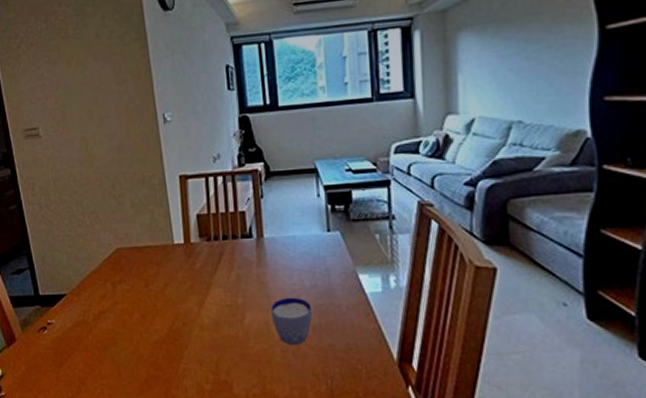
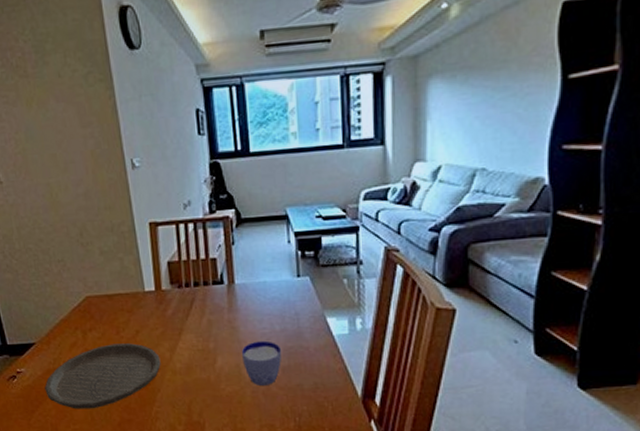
plate: none [74,297,189,364] -> present [45,343,161,409]

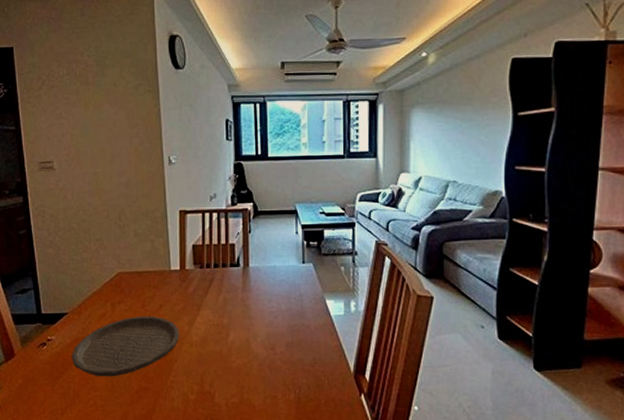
cup: present [241,340,282,385] -> none [251,318,287,359]

